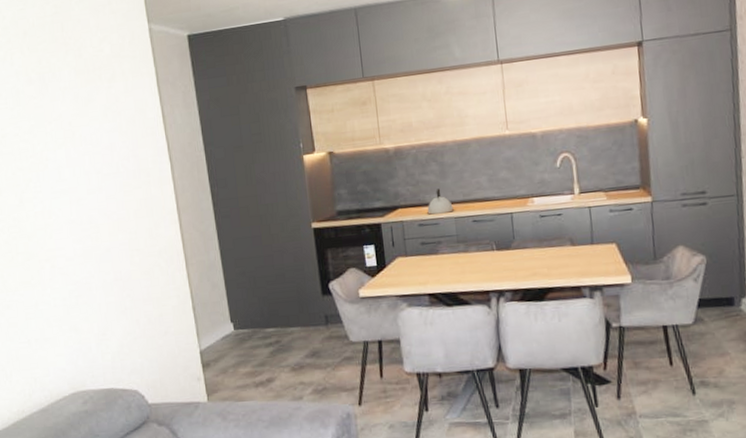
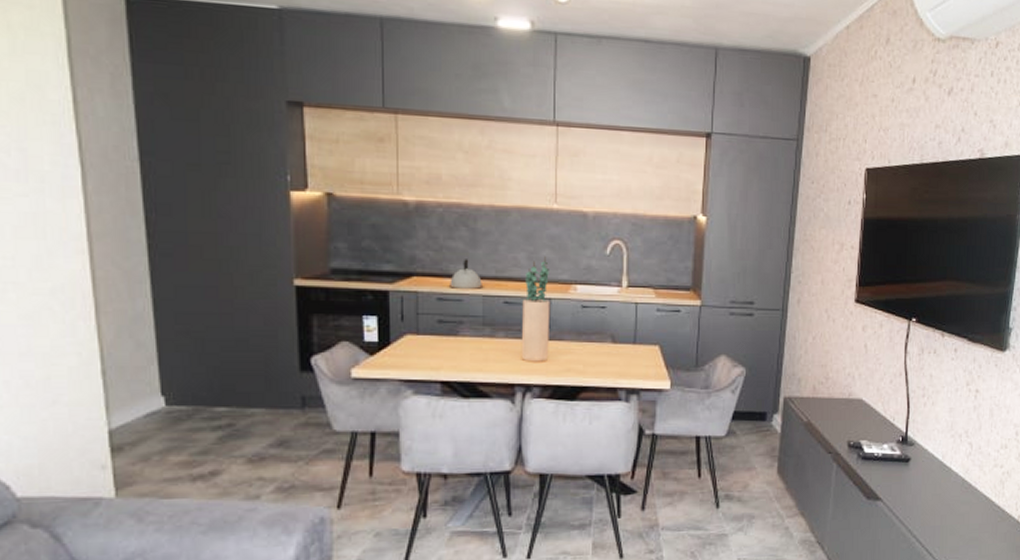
vase: none [488,177,516,271] -> present [521,256,551,362]

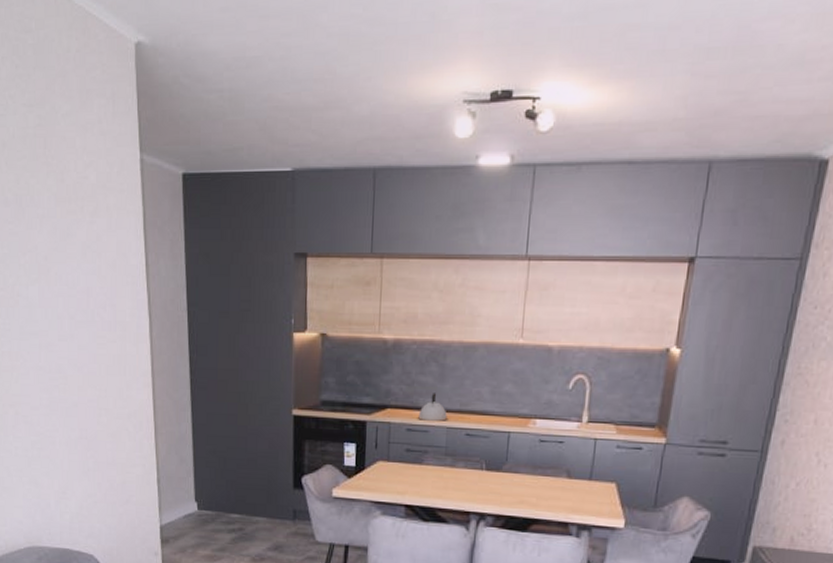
vase: present [521,256,551,362] -> none [477,391,510,493]

